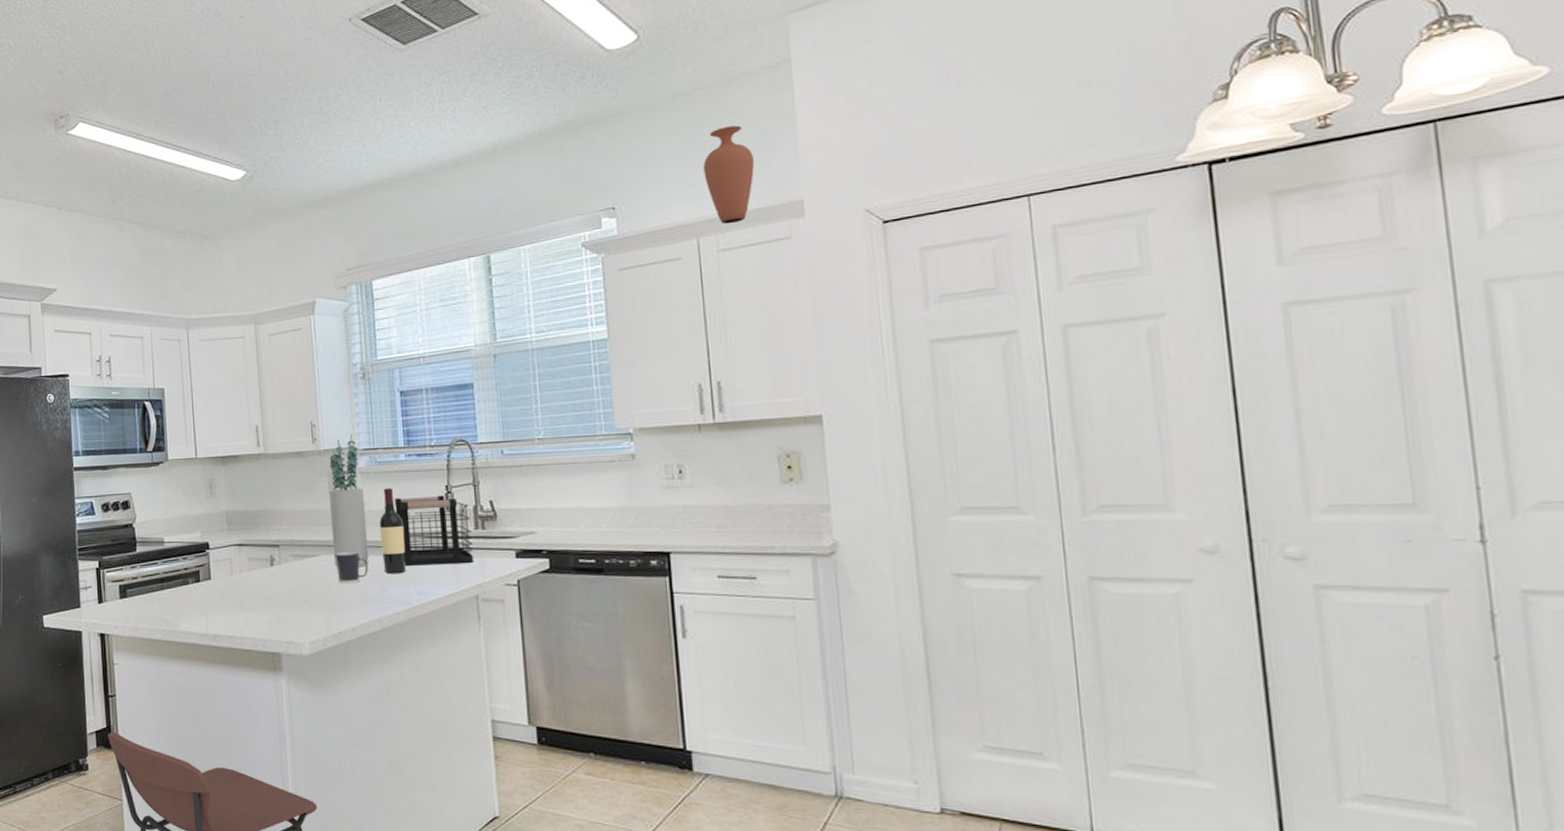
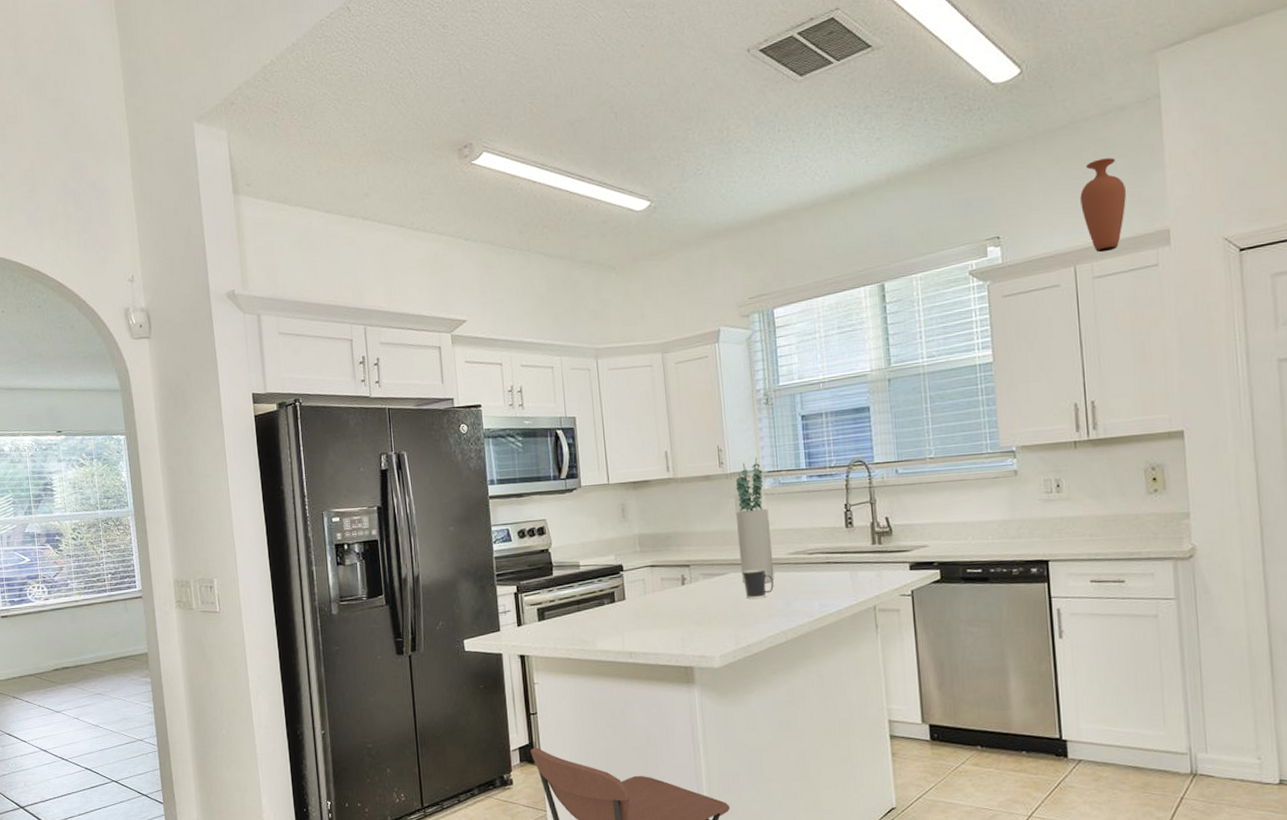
wine bottle: present [379,488,406,575] -> none [783,507,809,590]
dish rack: present [384,495,474,567] -> none [787,513,871,582]

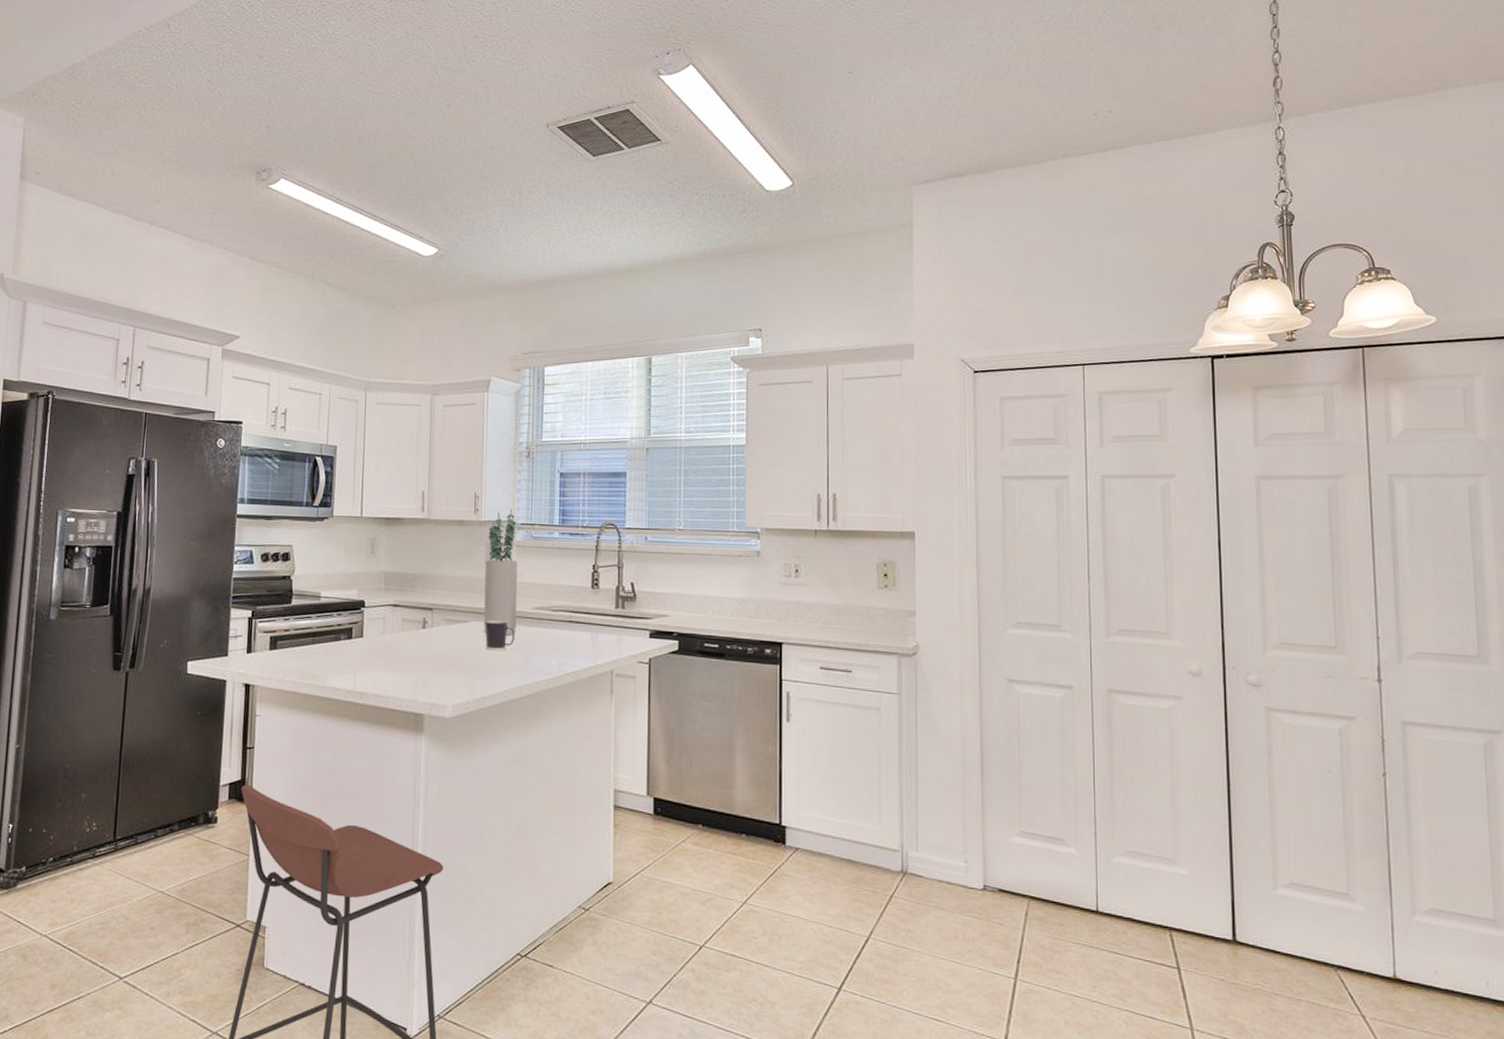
vase: present [1080,157,1126,253] -> none [837,272,877,357]

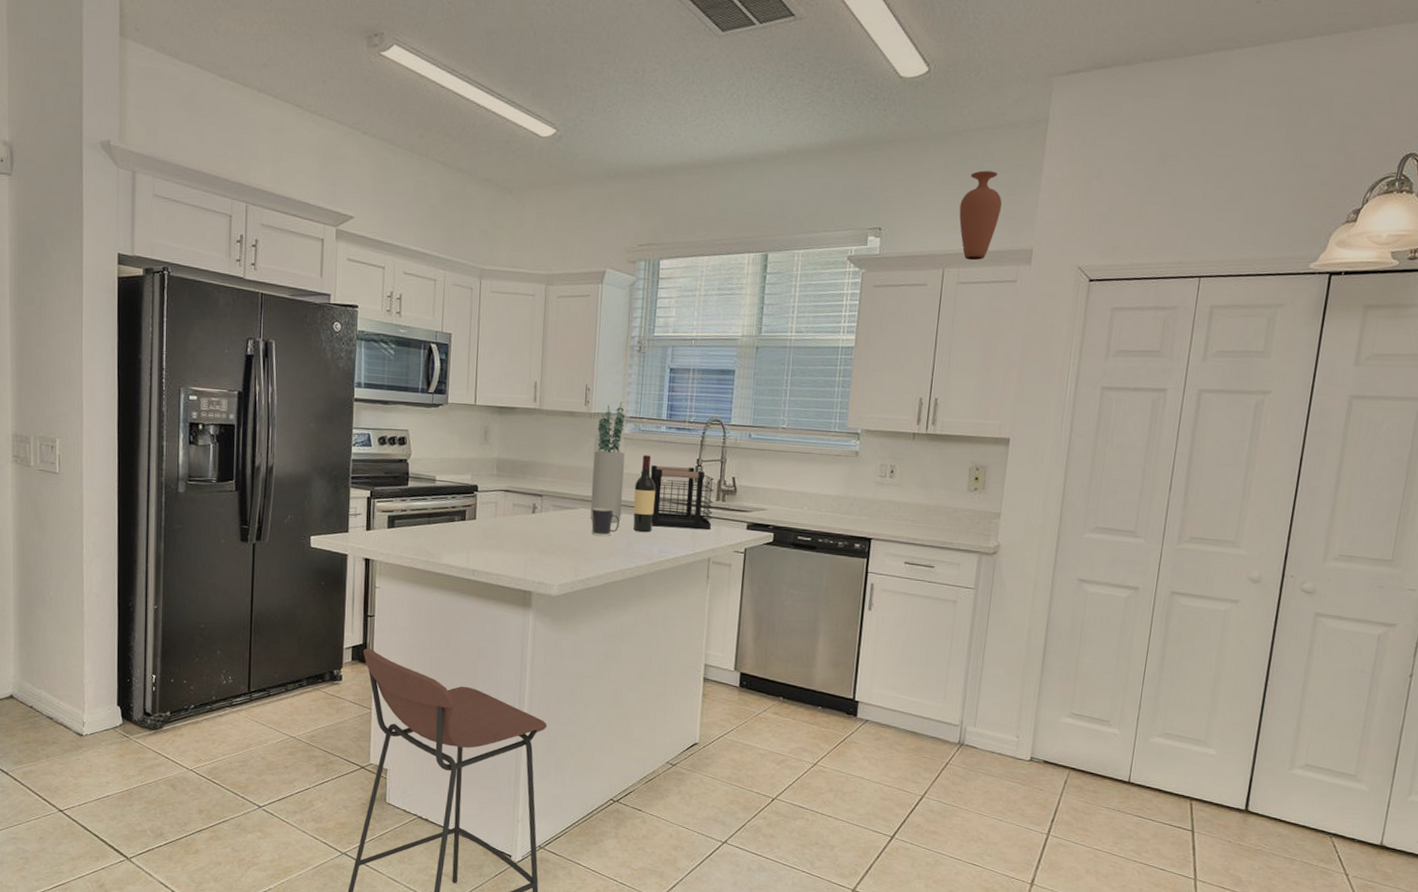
wine bottle: none [528,562,552,645] -> present [633,455,657,533]
dish rack: none [535,573,613,640] -> present [641,465,714,531]
vase: none [837,272,877,357] -> present [959,170,1002,261]

